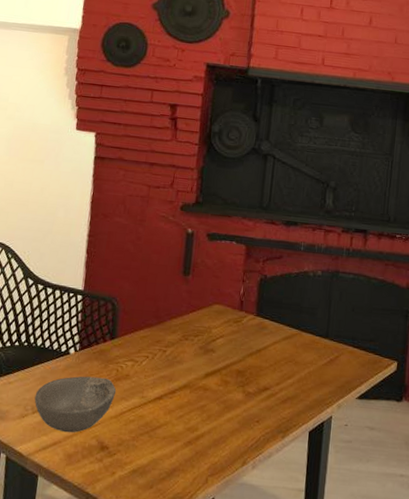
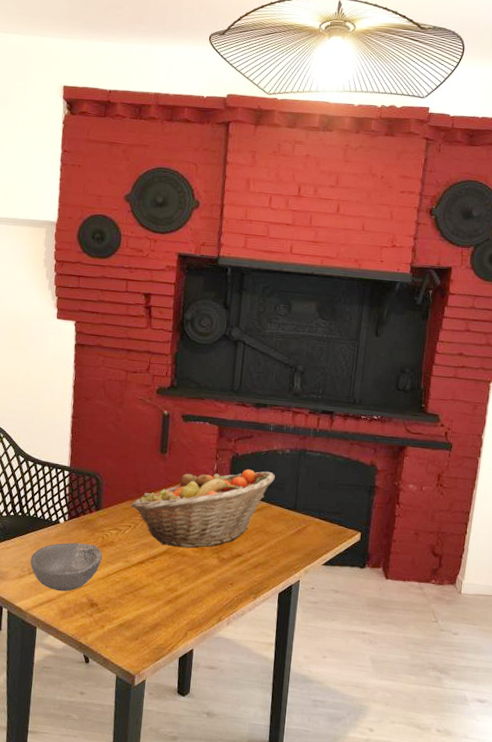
fruit basket: none [149,292,306,382] -> present [130,469,275,549]

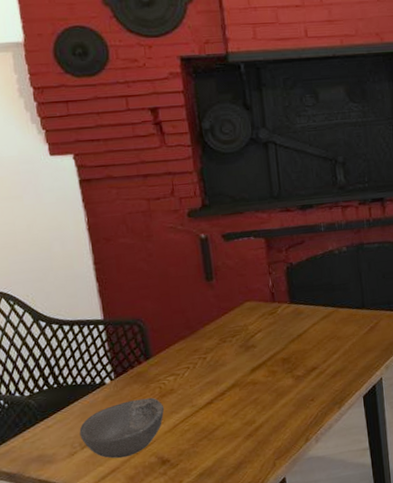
fruit basket: present [130,469,275,549] -> none [184,274,336,379]

